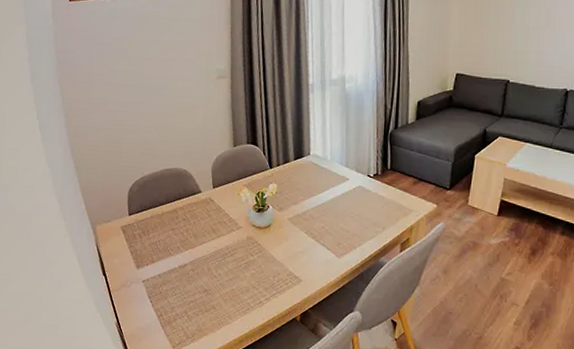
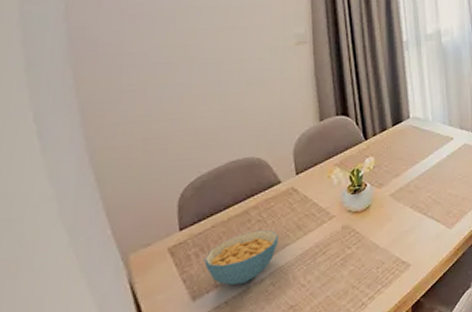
cereal bowl: none [145,226,199,265] -> present [204,229,279,286]

